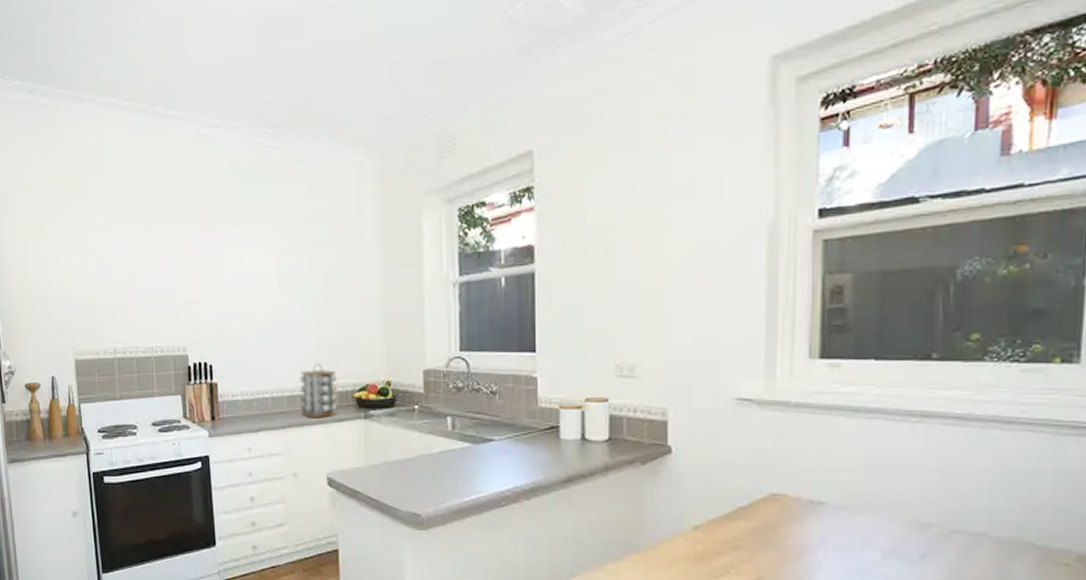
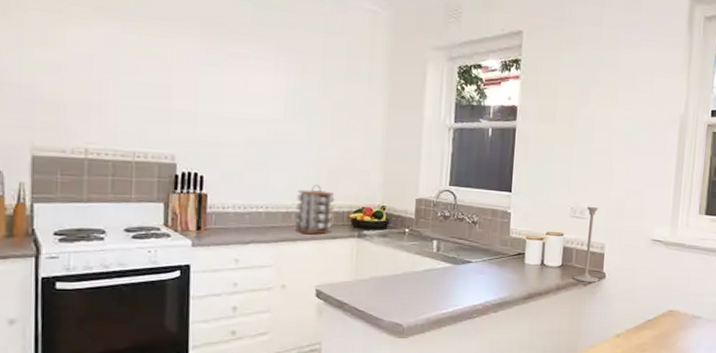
candlestick: none [625,360,663,459] -> present [572,206,599,283]

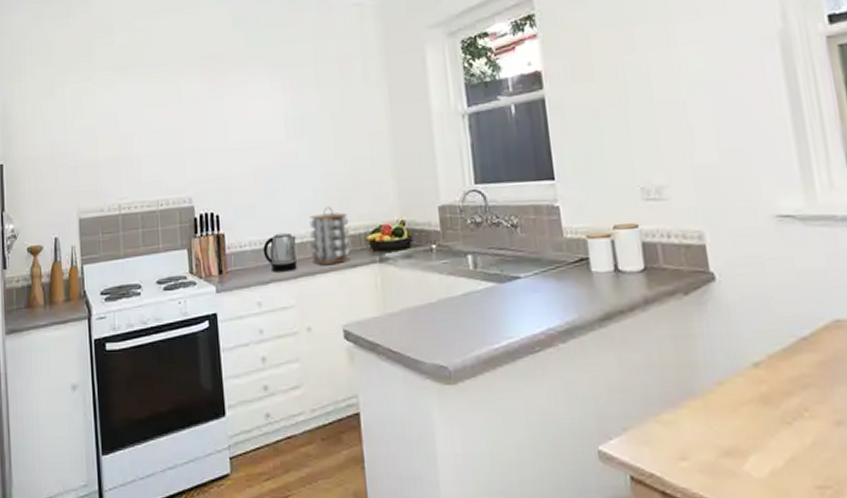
kettle: none [246,201,282,236] -> present [263,232,297,273]
candlestick: present [572,206,599,283] -> none [664,181,706,290]

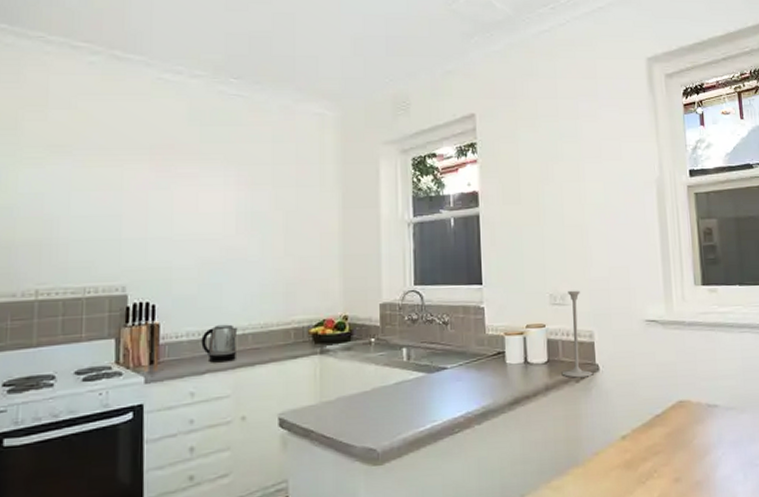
spice rack: present [309,206,351,266] -> none [252,299,293,357]
candlestick: none [664,181,706,290] -> present [561,290,592,378]

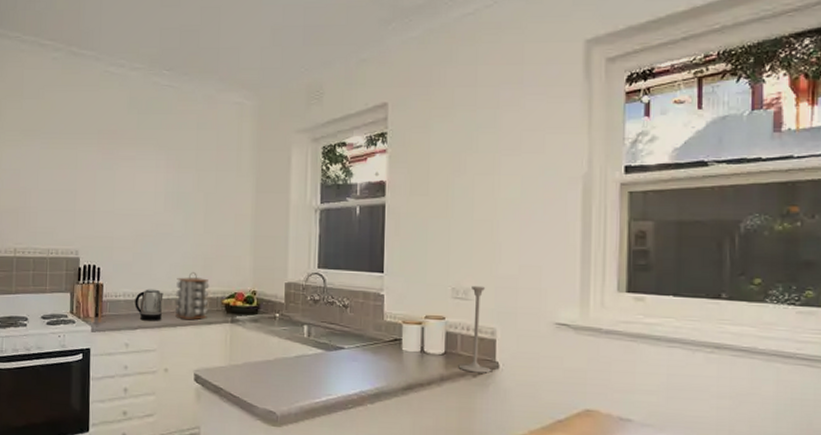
spice rack: none [252,299,293,357] -> present [174,271,209,321]

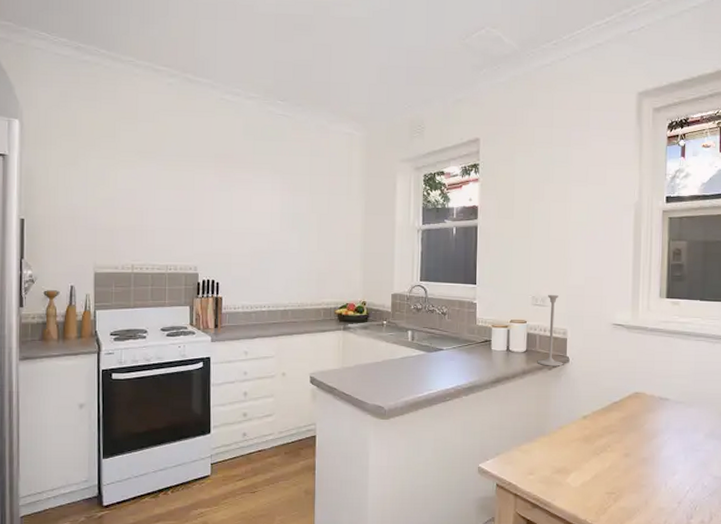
kettle: present [135,289,164,321] -> none [253,301,281,331]
spice rack: present [174,271,209,321] -> none [291,285,323,329]

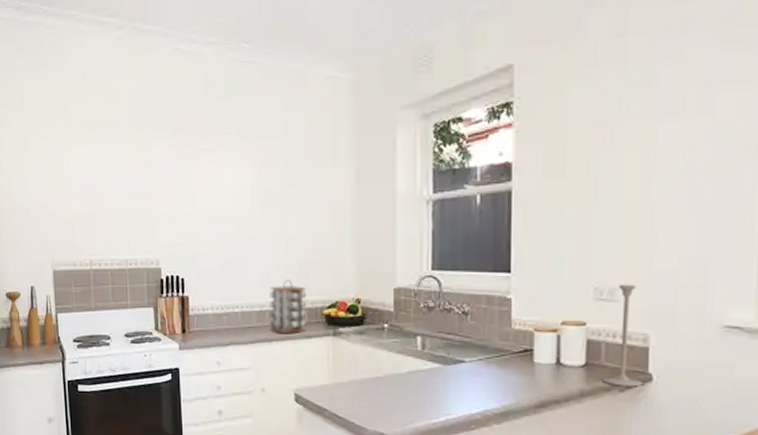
spice rack: none [291,285,323,329] -> present [269,278,307,334]

